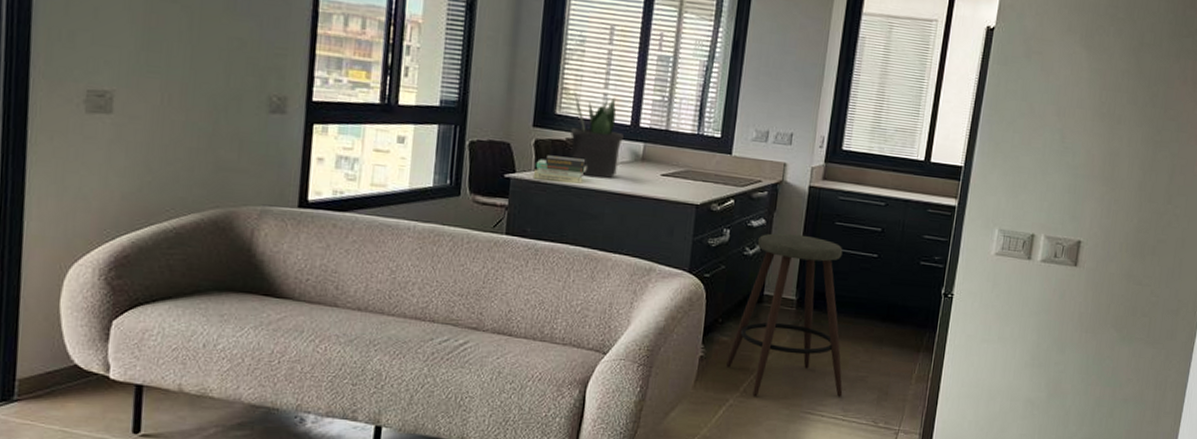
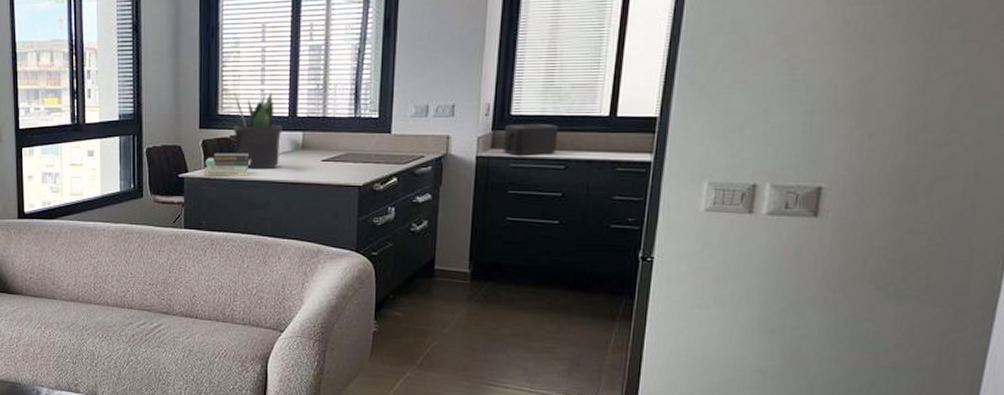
bar stool: present [726,233,843,397] -> none [401,206,528,370]
toaster: none [833,158,882,192] -> present [503,123,559,156]

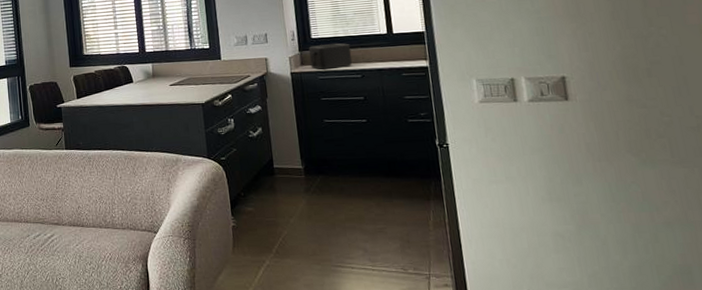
books: present [203,153,251,176] -> none [76,84,114,105]
planter: present [233,91,283,170] -> none [93,34,136,97]

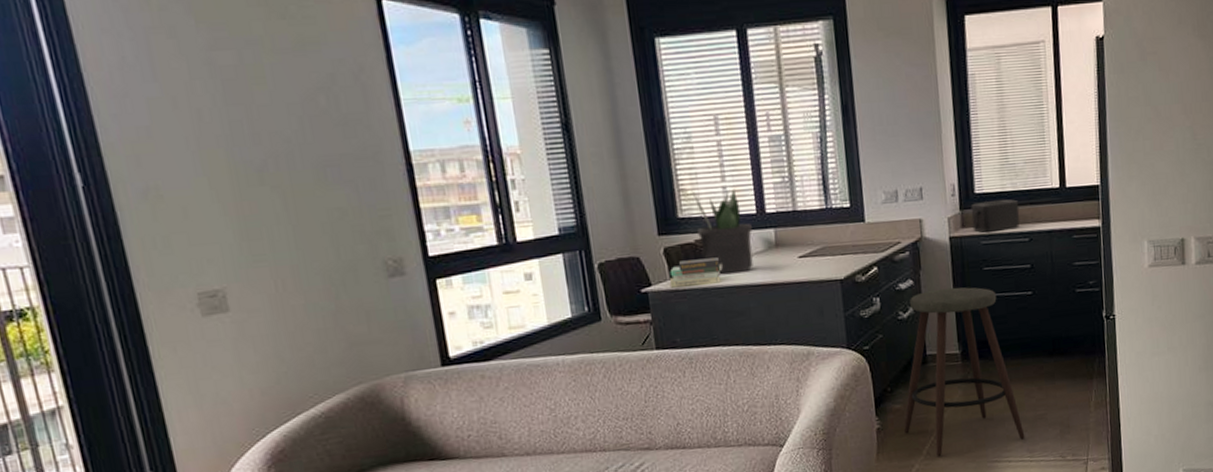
books: none [76,84,114,105] -> present [669,257,723,288]
planter: none [93,34,136,97] -> present [691,188,753,275]
bar stool: none [256,113,367,257] -> present [904,287,1025,457]

